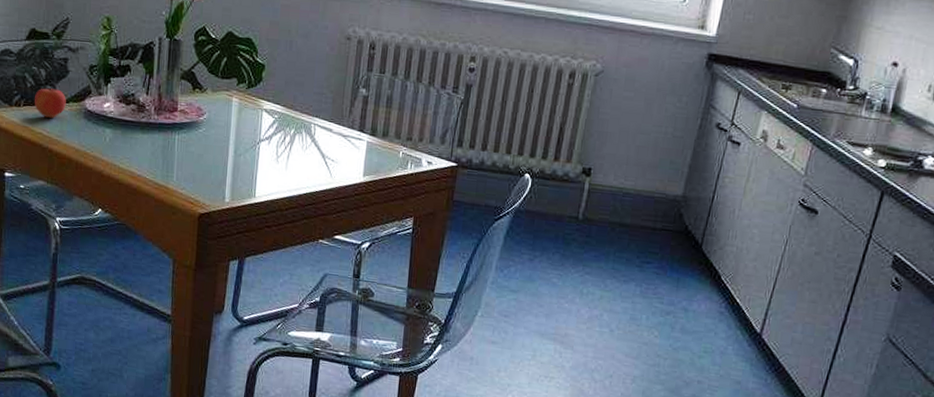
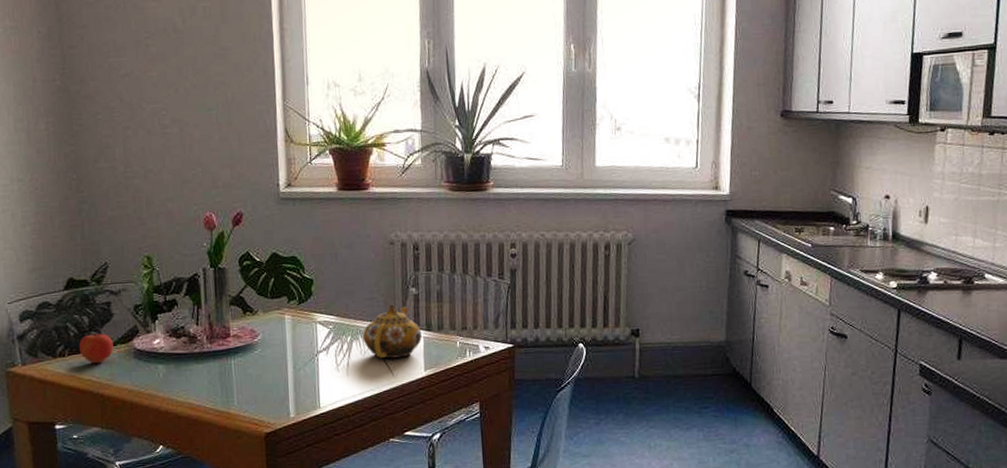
teapot: none [306,103,366,160] -> present [363,304,422,359]

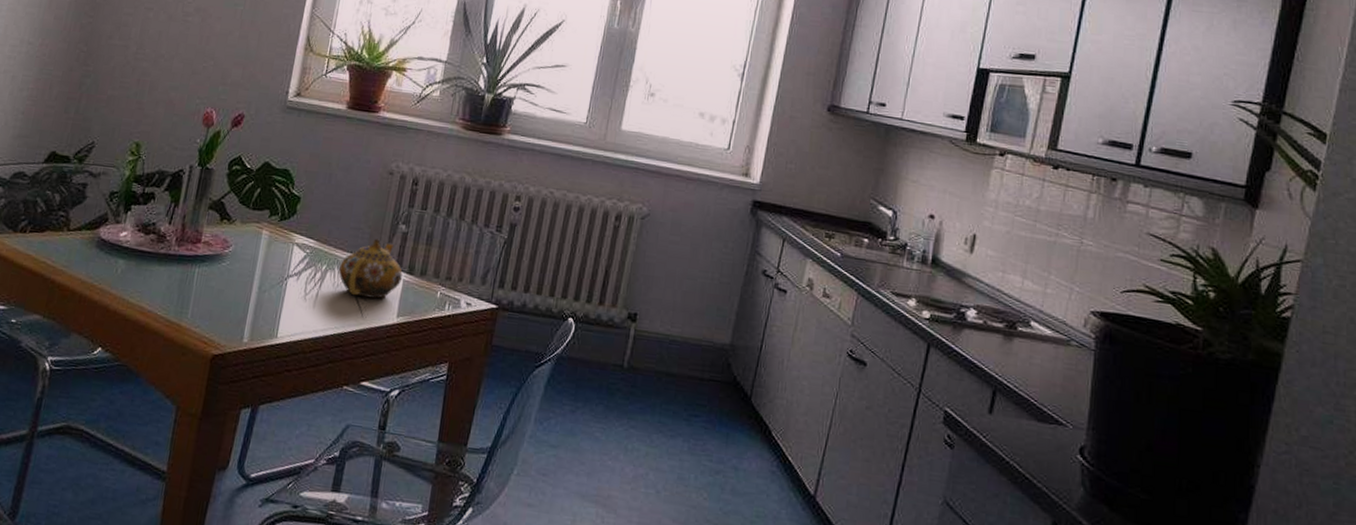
apple: present [78,331,114,363] -> none [42,212,79,247]

